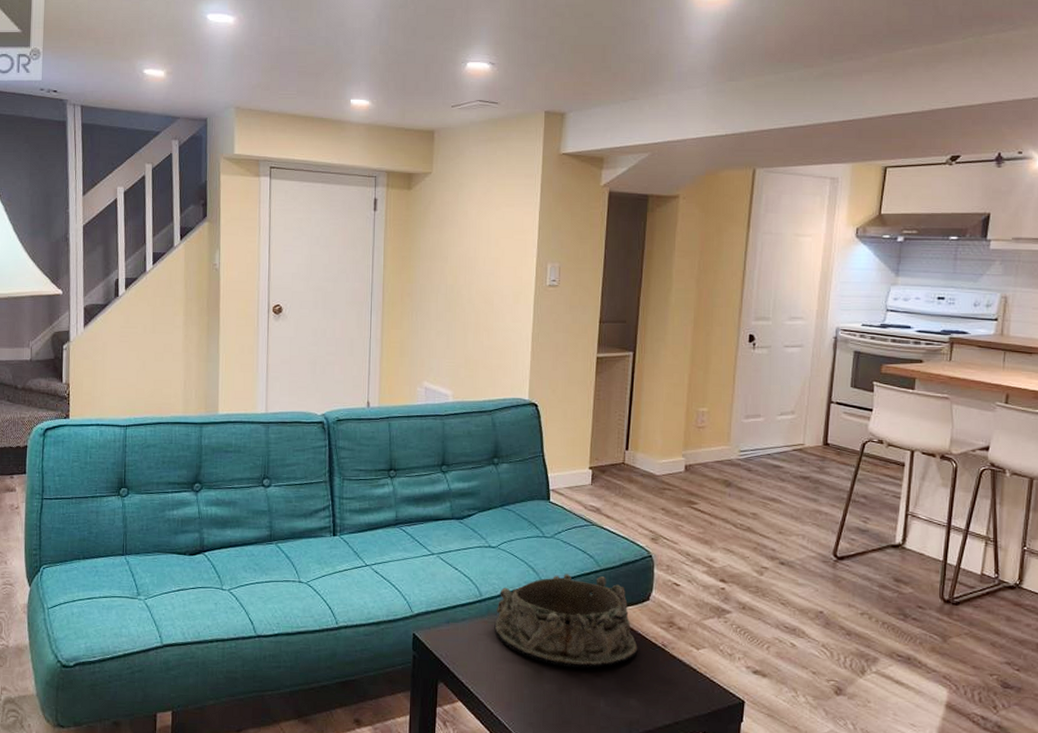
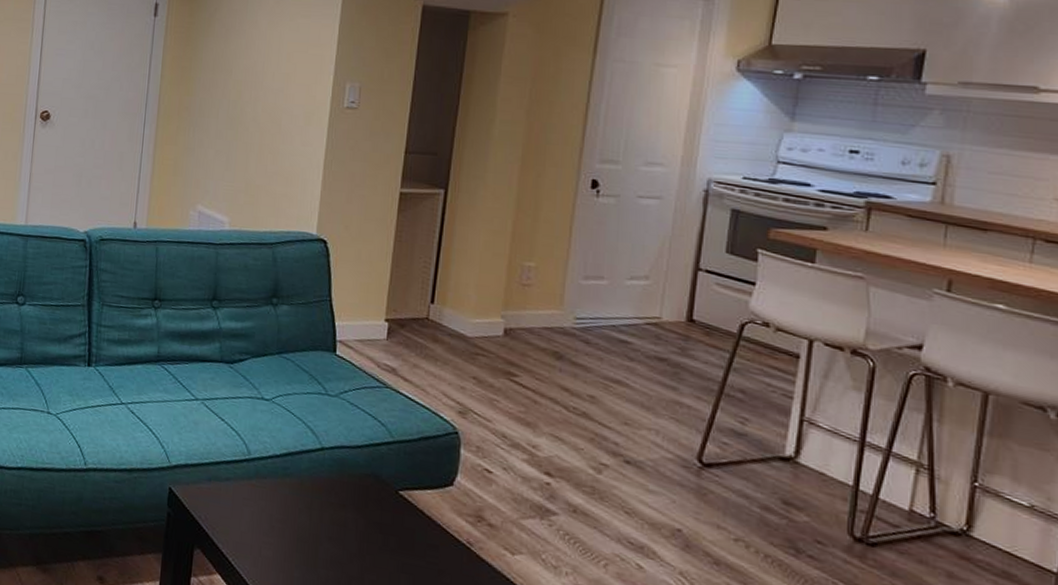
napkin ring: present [494,574,638,668] -> none [263,441,436,559]

